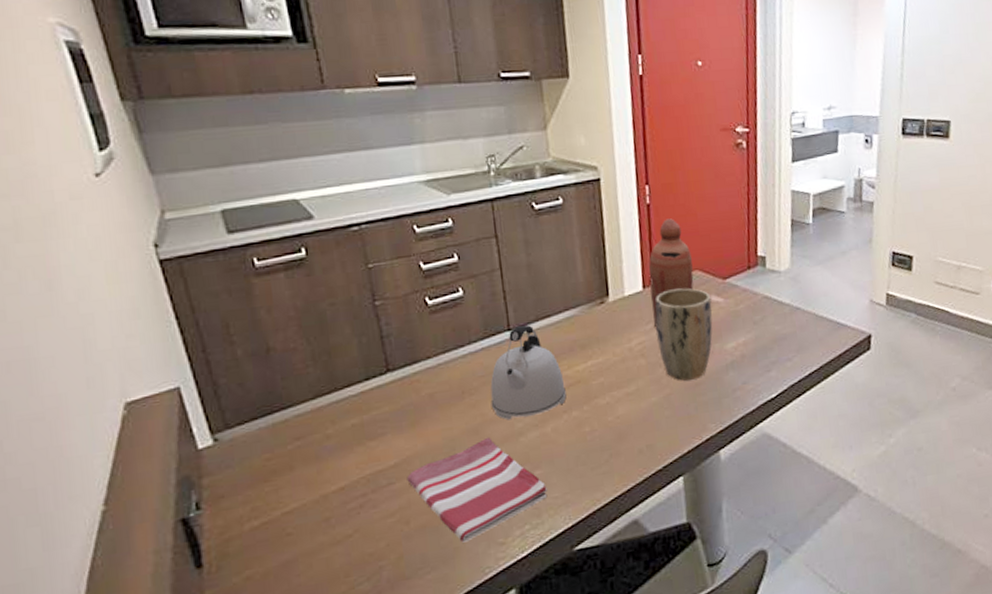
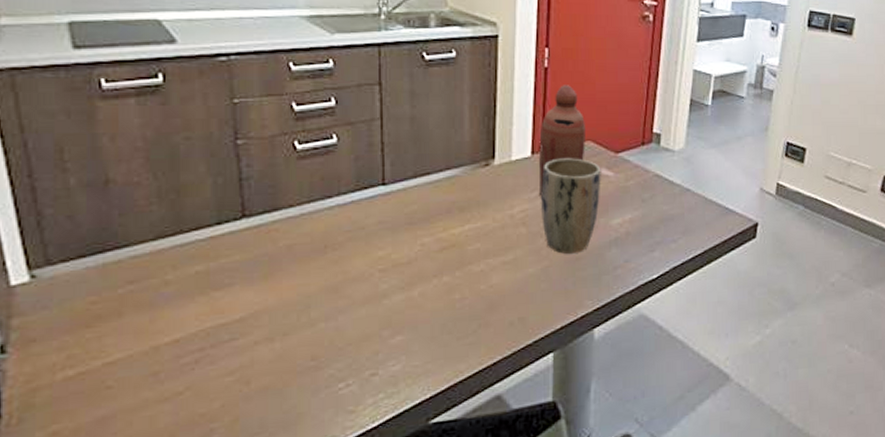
dish towel: present [406,437,548,543] -> none [252,296,407,408]
kettle: present [490,324,567,420] -> none [355,180,438,280]

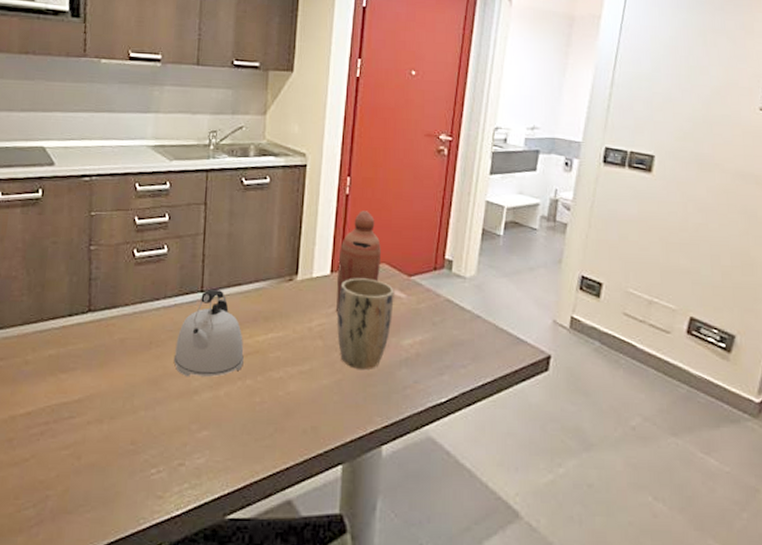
kettle: none [355,180,438,280] -> present [173,288,244,377]

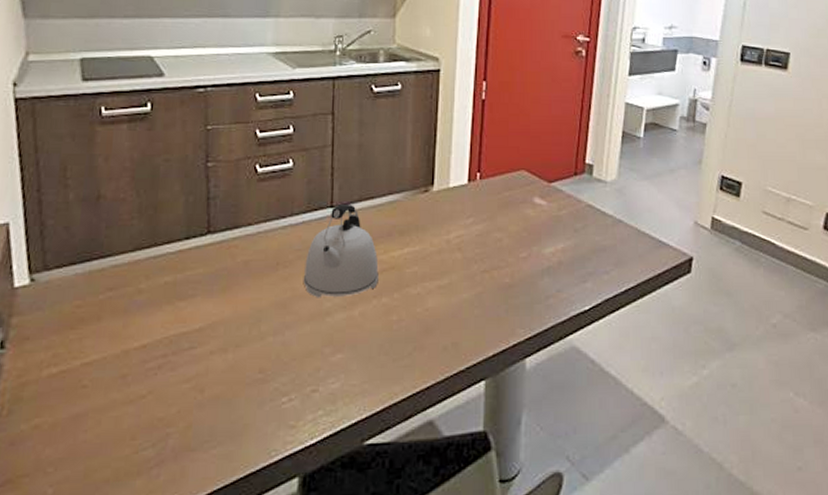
bottle: present [336,210,381,313] -> none [475,116,519,223]
plant pot: present [337,278,394,369] -> none [476,186,534,281]

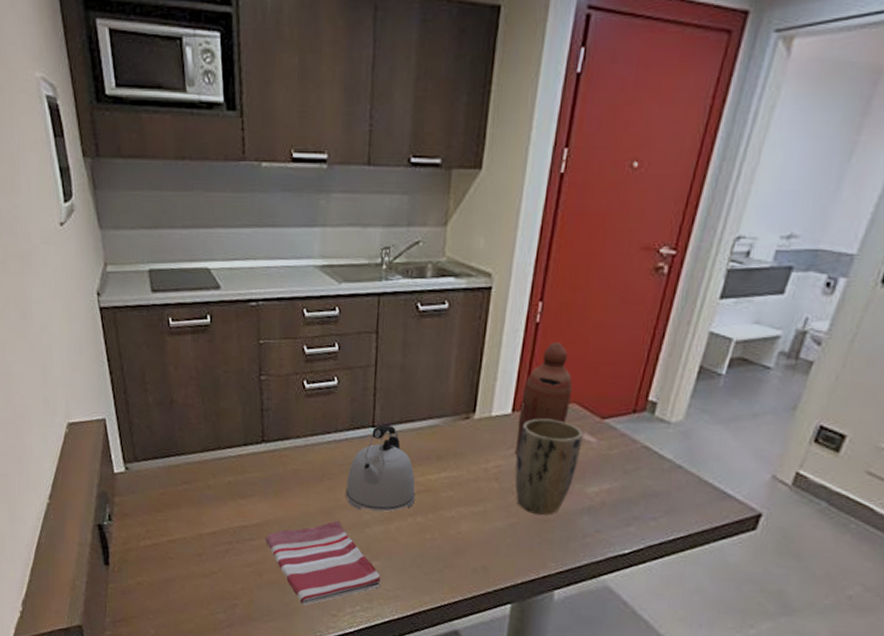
dish towel: none [208,312,346,420] -> present [265,520,381,605]
bottle: none [475,116,519,223] -> present [516,342,573,455]
plant pot: none [476,186,534,281] -> present [515,418,583,515]

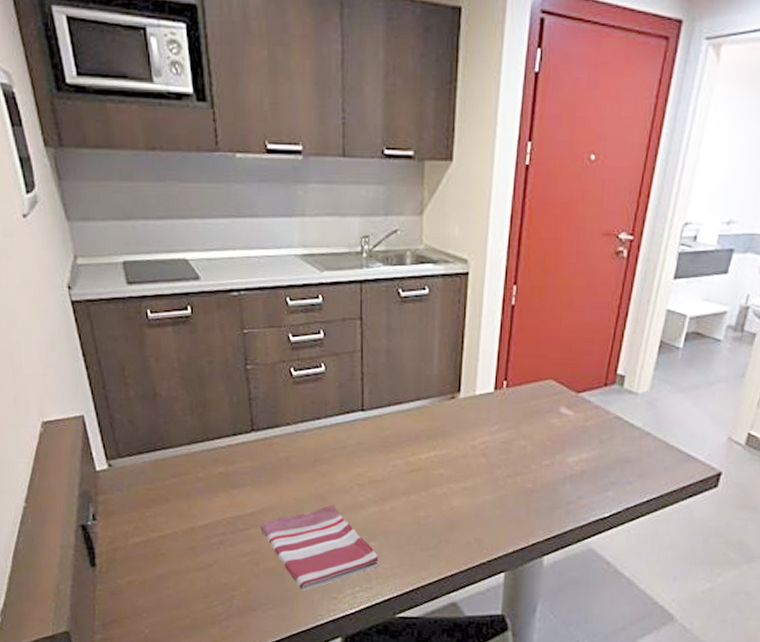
kettle: present [345,424,416,512] -> none [338,407,407,493]
plant pot: present [515,418,583,515] -> none [501,395,561,486]
bottle: present [516,342,573,455] -> none [500,323,548,430]

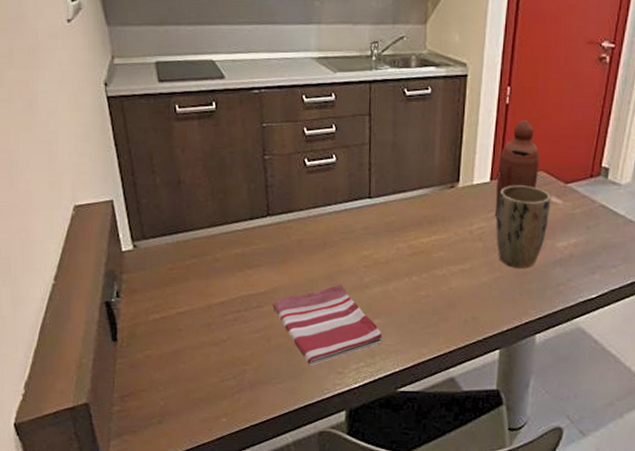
bottle: none [500,323,548,430] -> present [496,120,539,217]
plant pot: none [501,395,561,486] -> present [496,185,551,268]

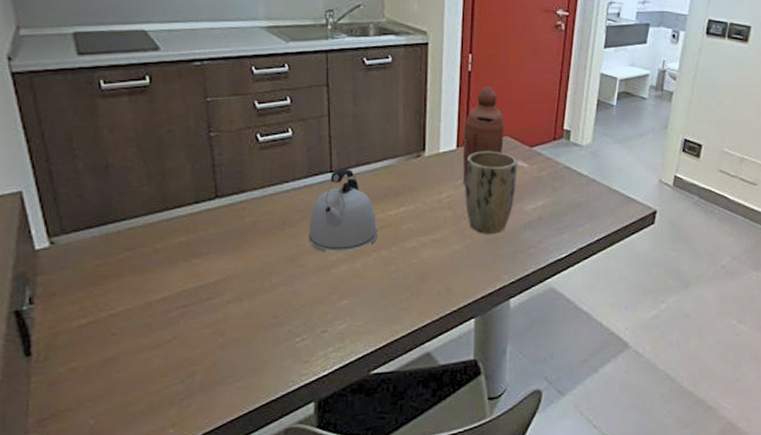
dish towel: present [272,284,382,365] -> none [225,266,351,357]
kettle: none [346,195,410,274] -> present [308,168,377,253]

